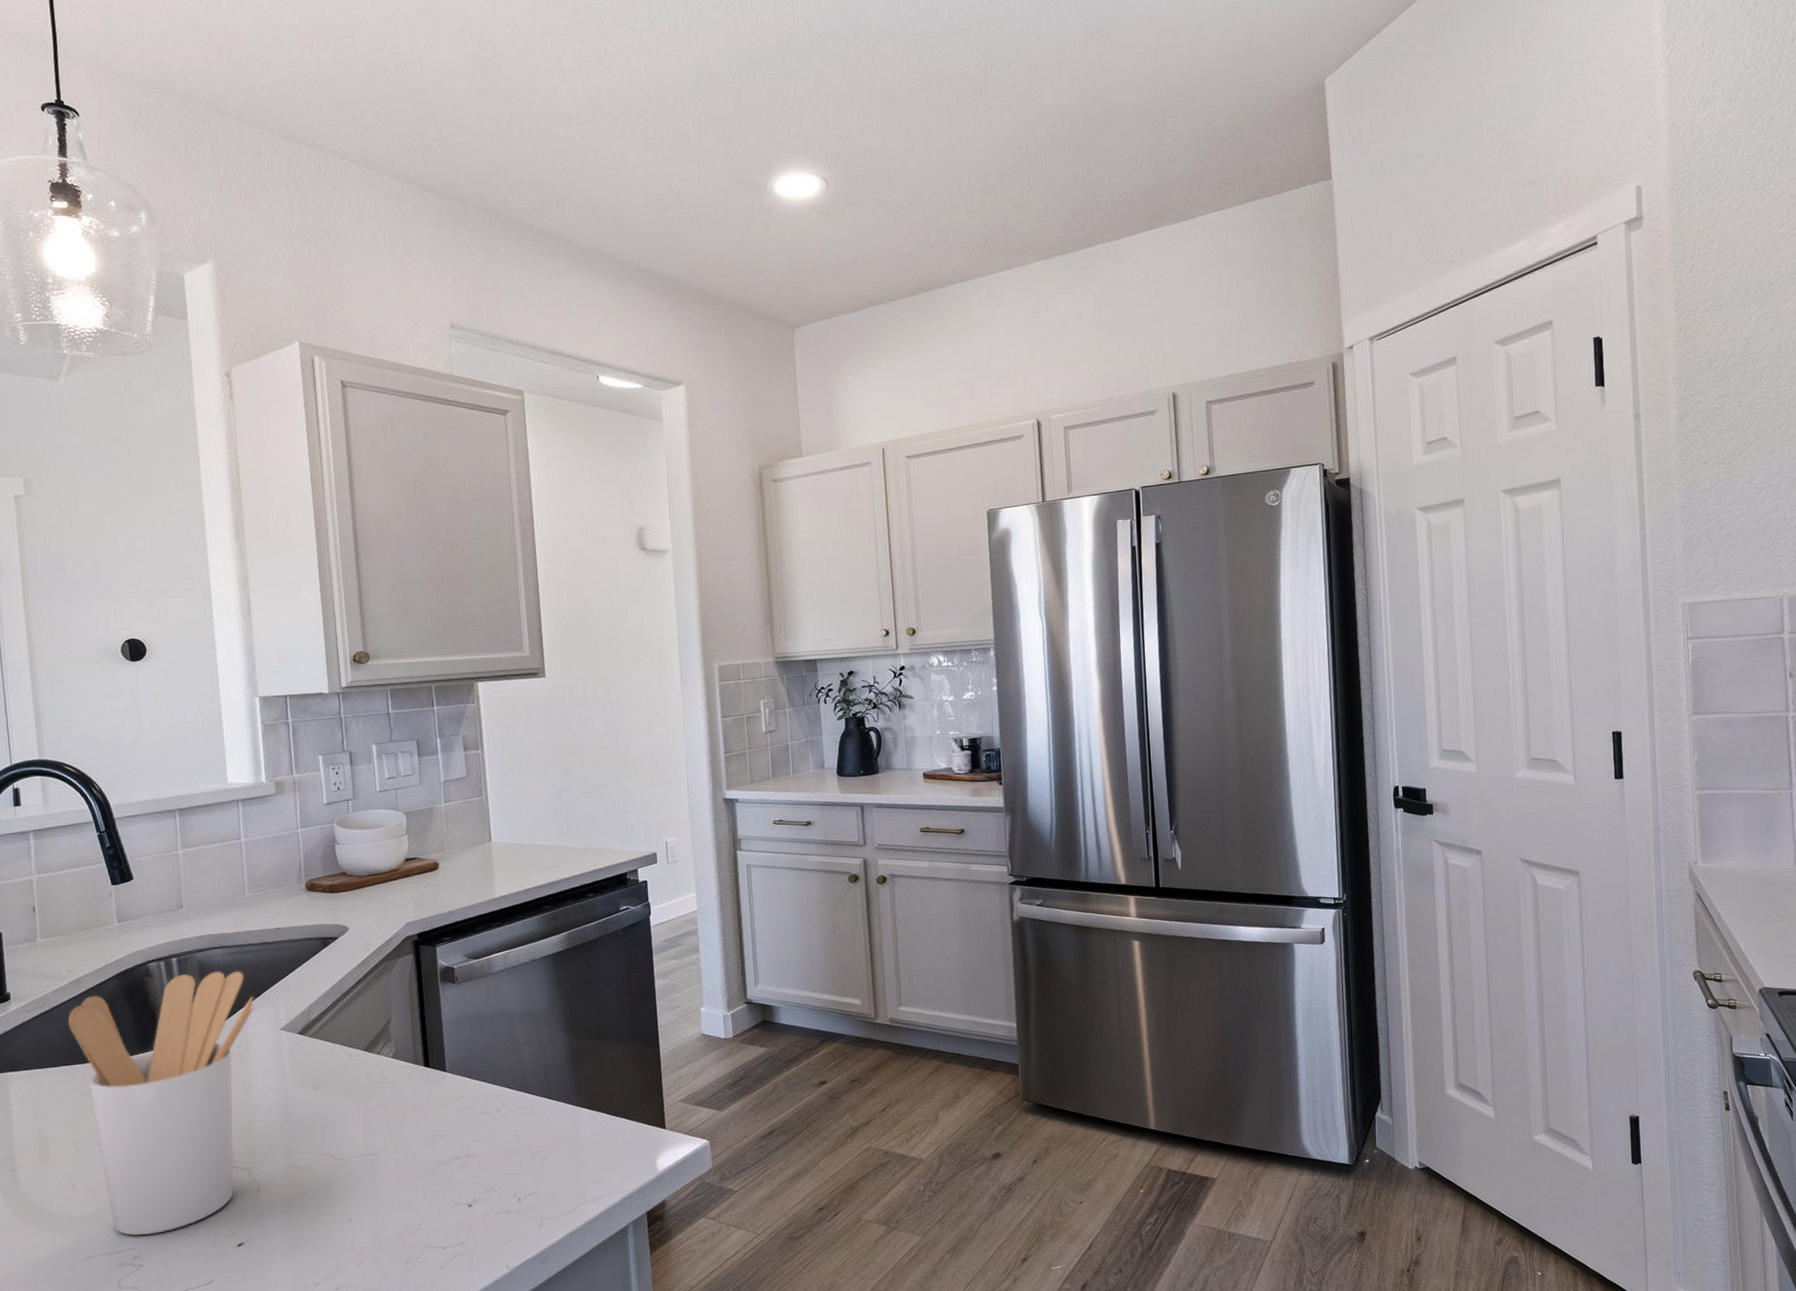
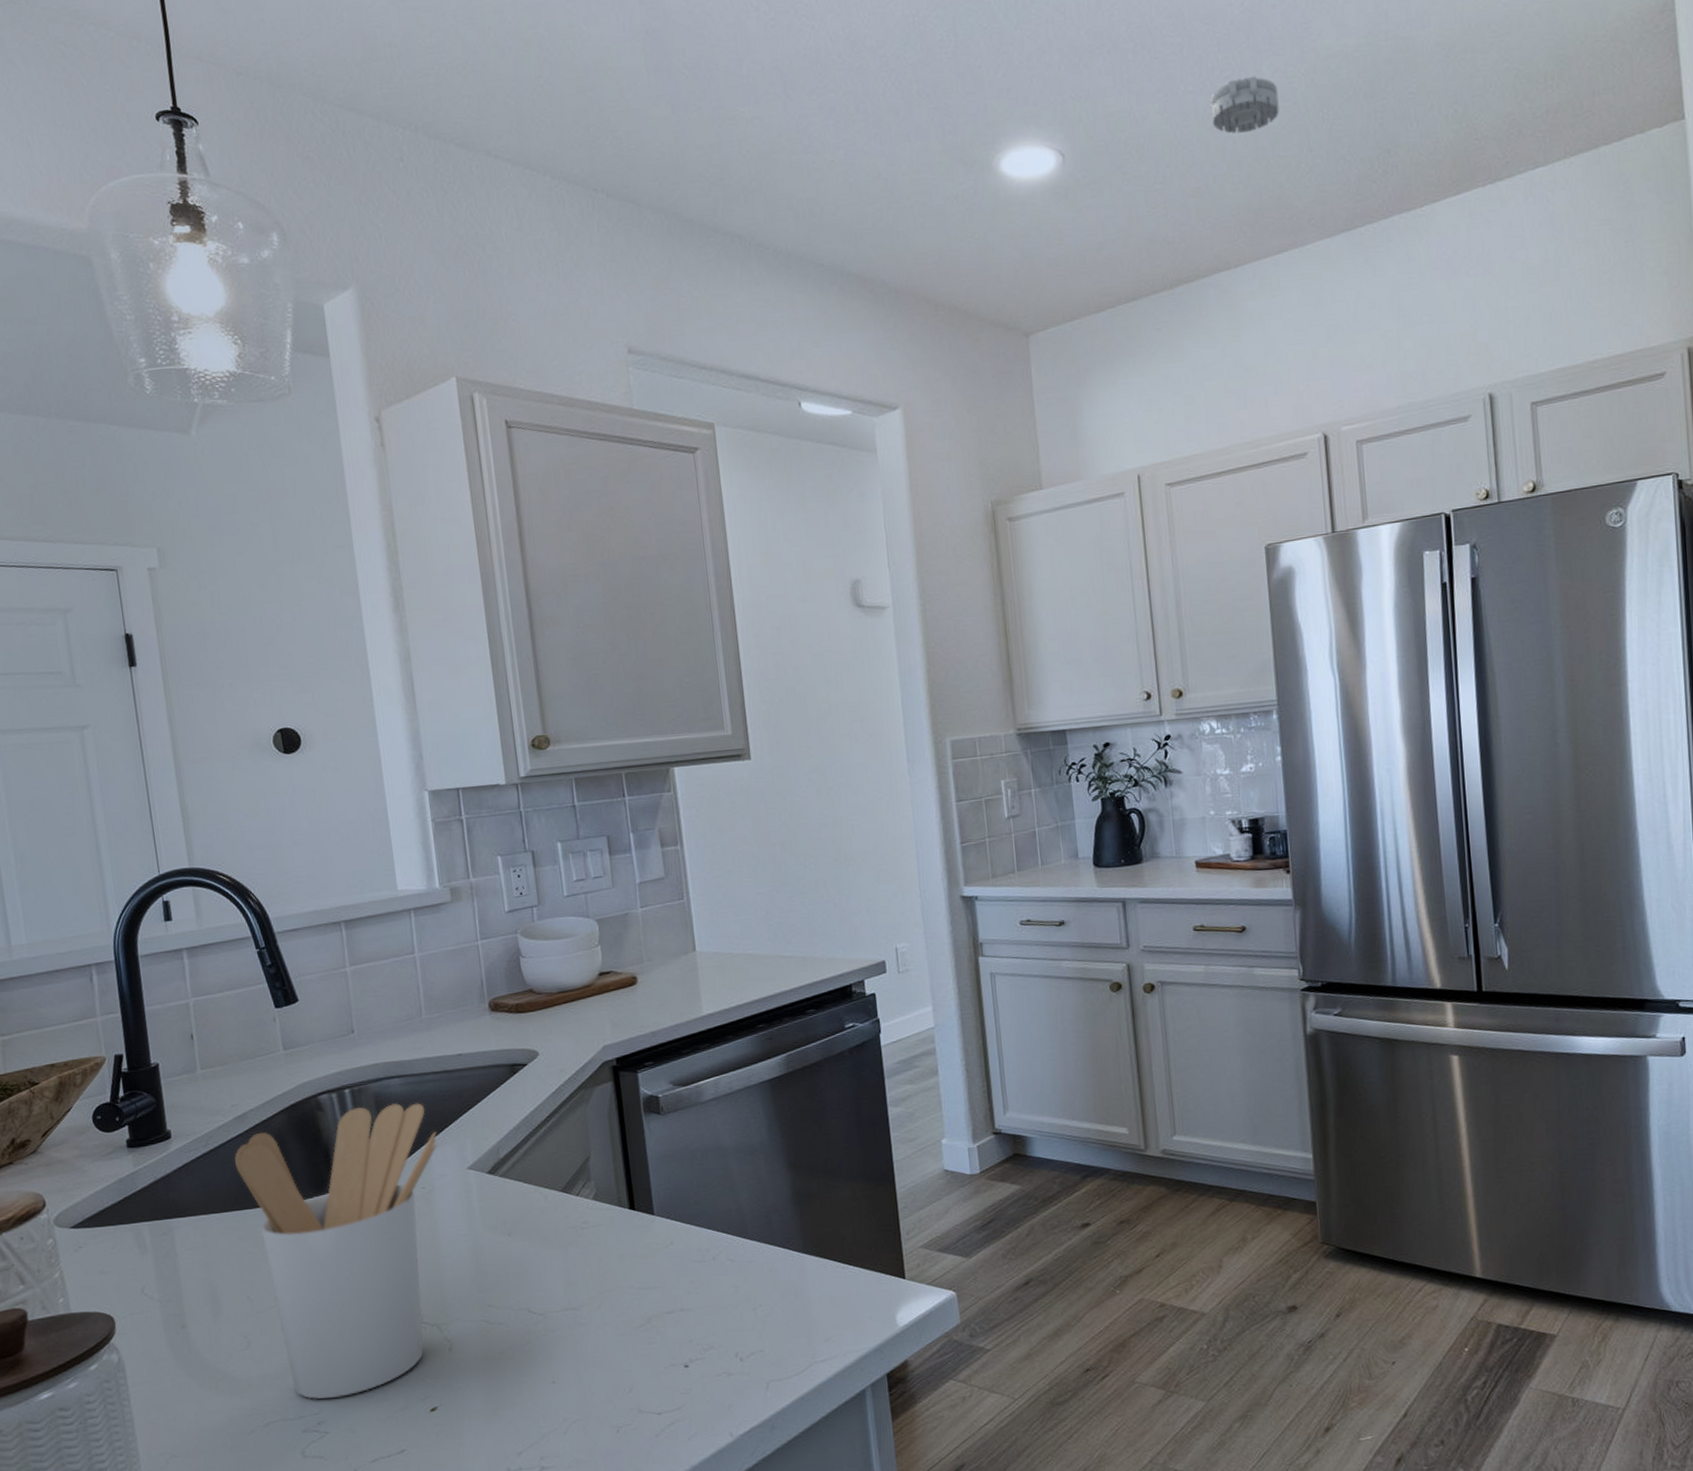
smoke detector: none [949,125,1006,171] -> present [1210,76,1280,134]

